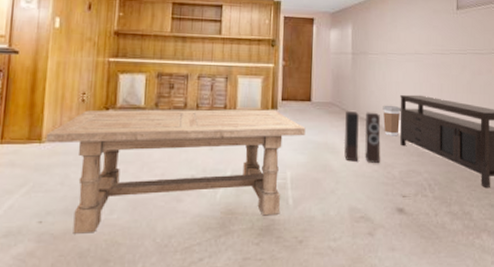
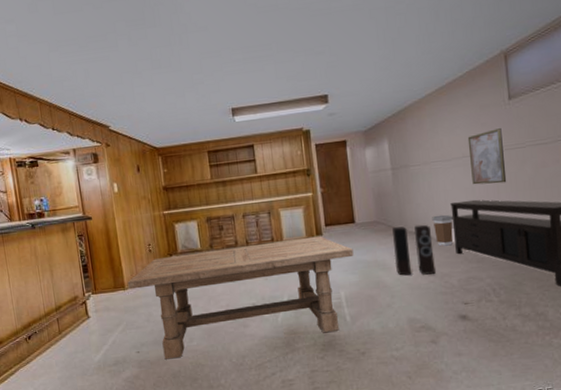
wall art: none [420,33,449,84] -> present [467,128,507,185]

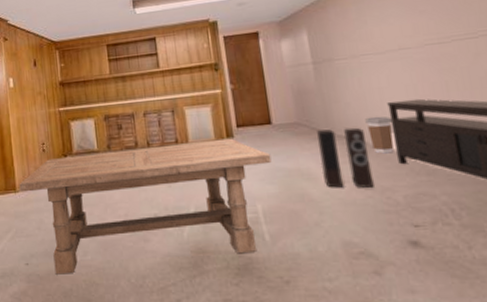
wall art: present [467,128,507,185] -> none [403,16,458,82]

